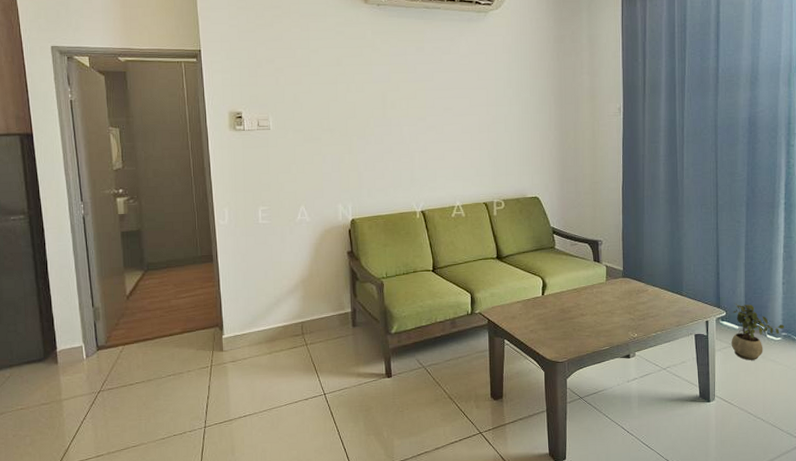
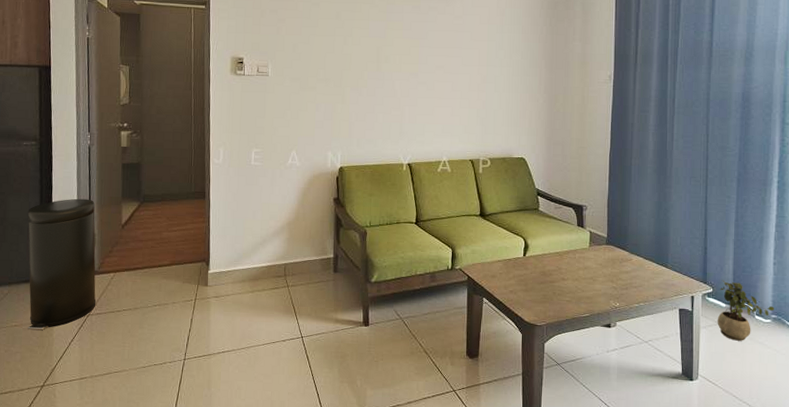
pedal bin: none [23,271,106,411] -> present [27,198,96,330]

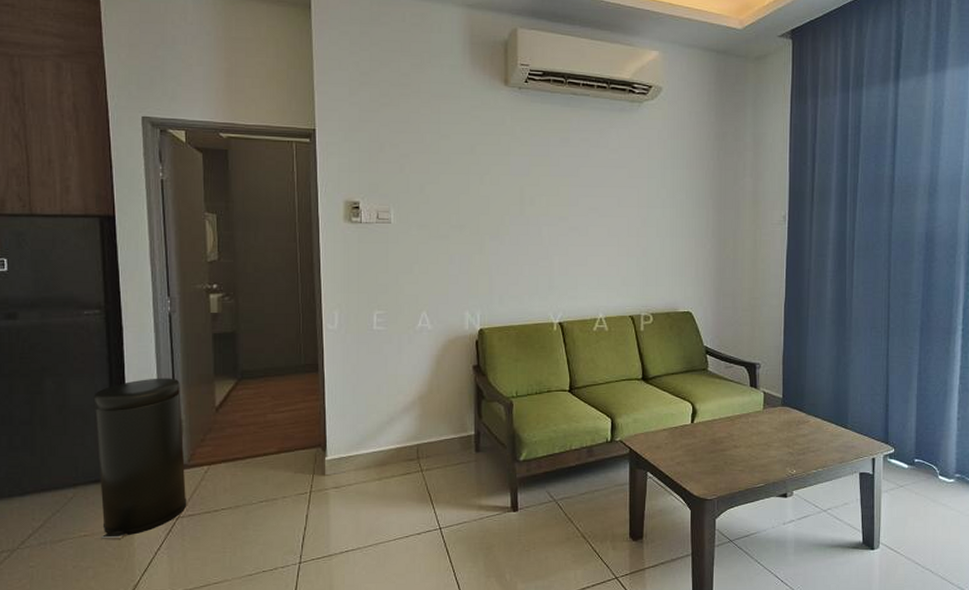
potted plant: present [717,280,775,341] -> none [899,439,959,504]

